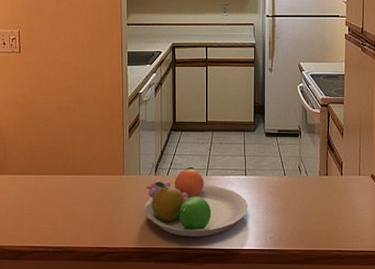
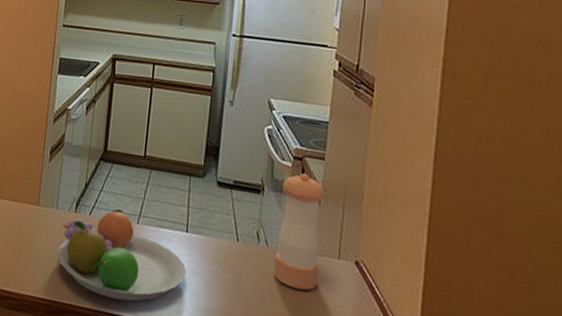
pepper shaker: none [313,117,346,203] -> present [273,173,325,290]

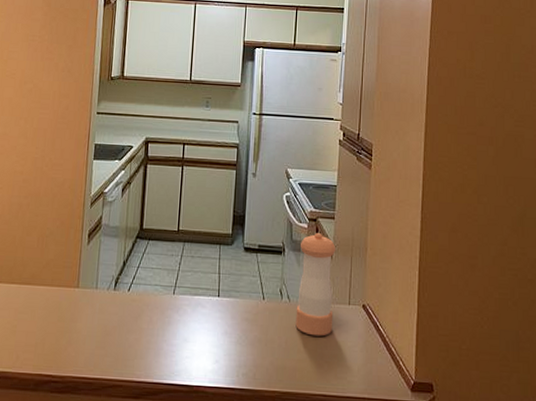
fruit bowl: present [57,208,187,302] -> none [98,282,220,368]

